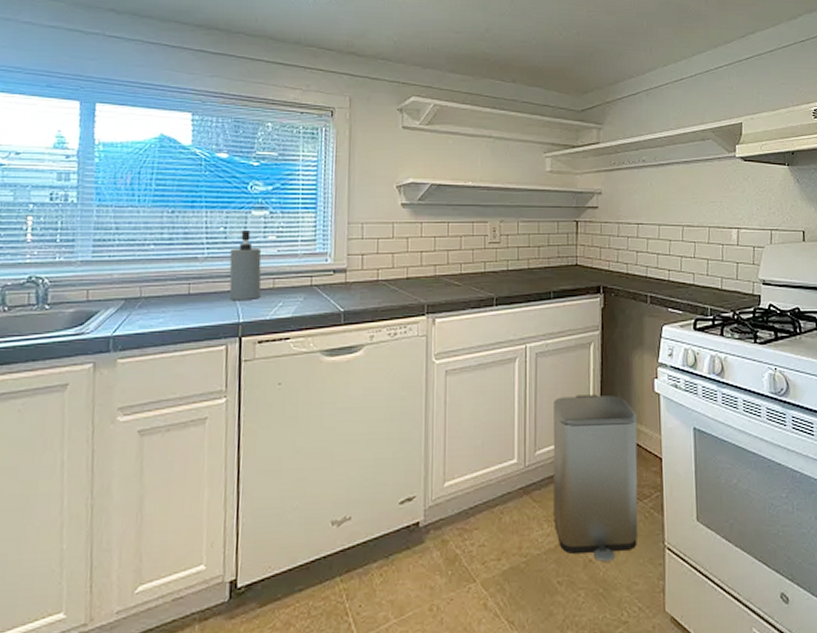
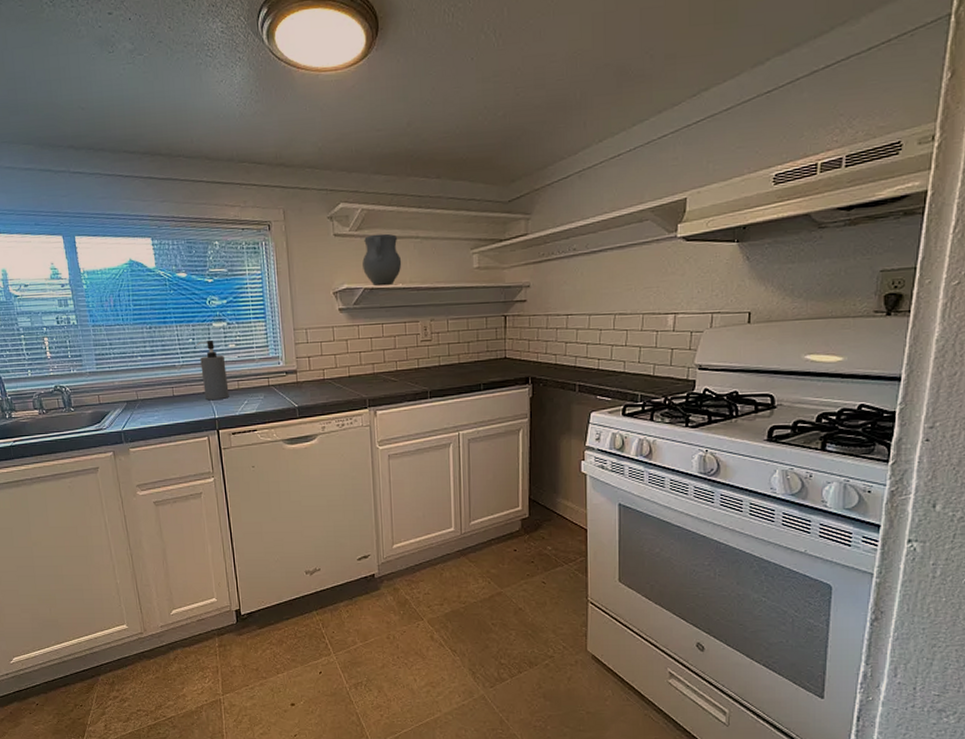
ceramic jug: none [431,130,473,183] -> present [362,233,402,287]
pedal bin: present [552,394,638,562] -> none [485,475,564,610]

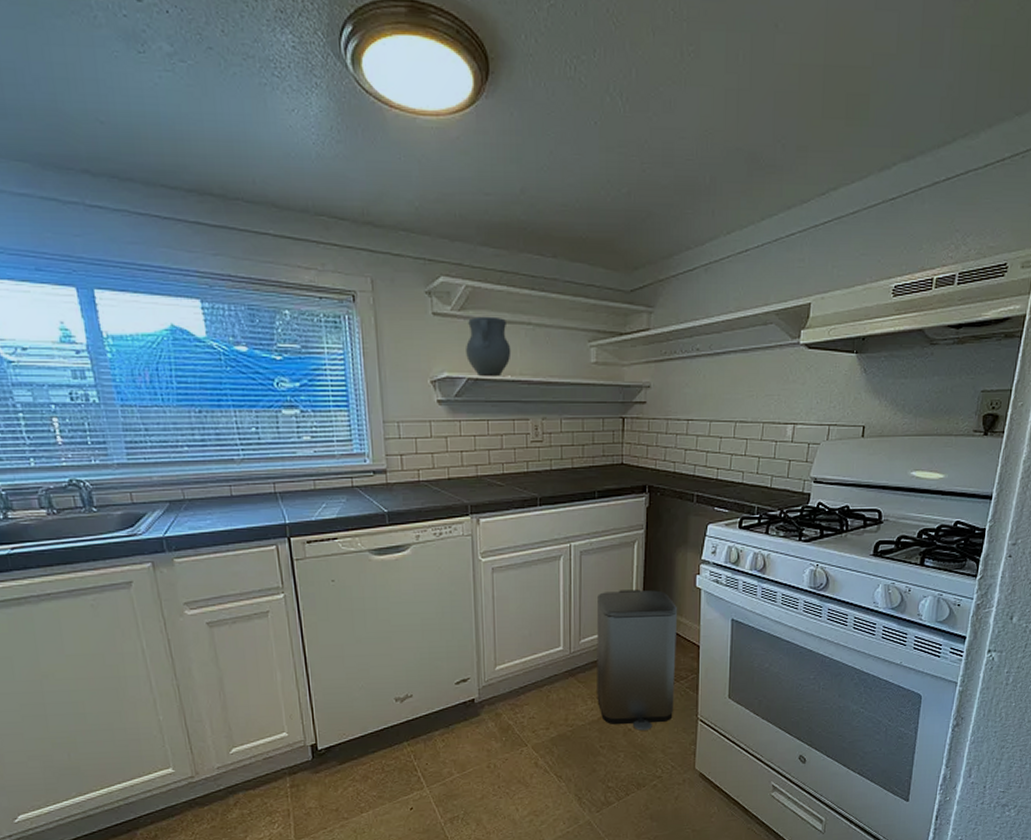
soap dispenser: present [195,340,229,401] -> none [260,431,303,503]
pedal bin: none [485,475,564,610] -> present [596,589,677,731]

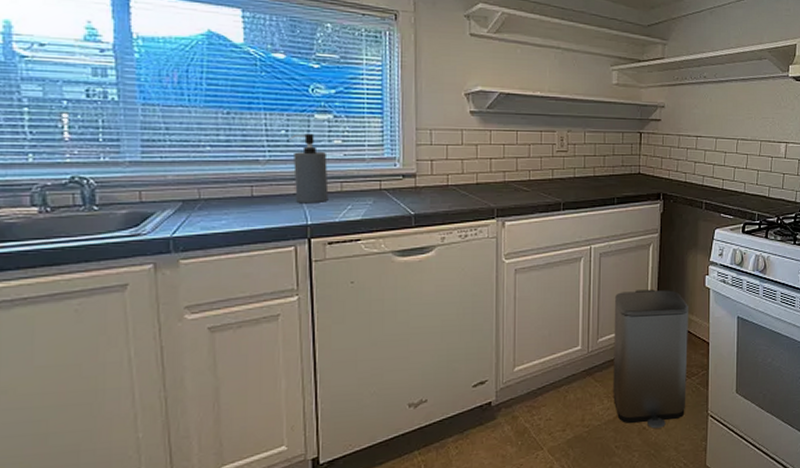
soap dispenser: none [260,431,303,503] -> present [289,134,329,204]
ceramic jug: present [466,316,511,377] -> none [499,39,541,93]

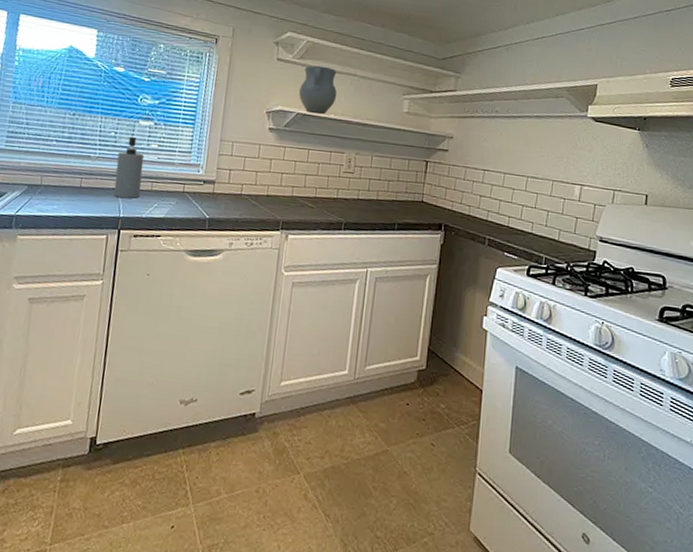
ceramic jug: none [499,39,541,93] -> present [299,65,338,115]
pedal bin: present [613,289,688,429] -> none [375,320,463,476]

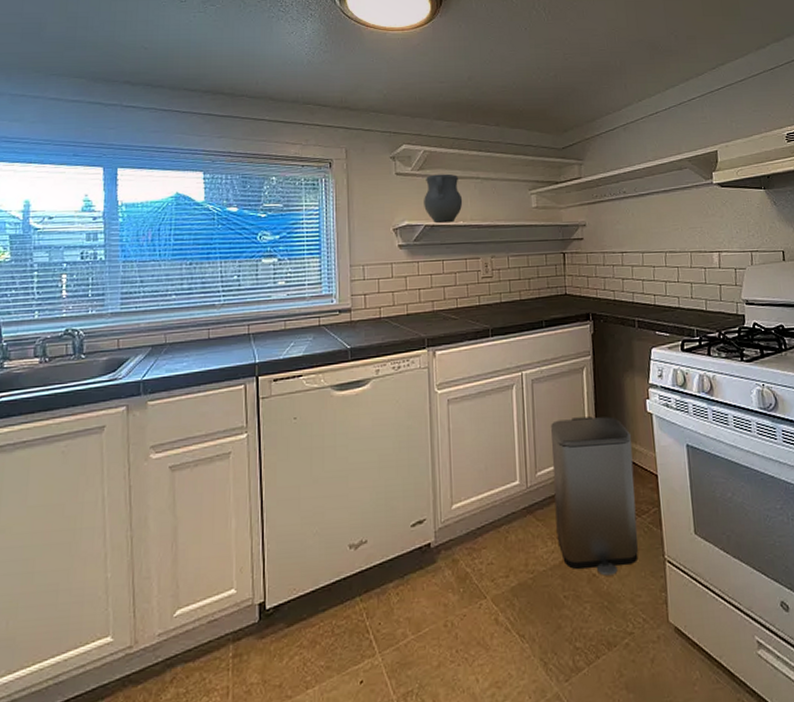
soap dispenser: present [113,136,144,199] -> none [240,277,274,343]
pedal bin: none [375,320,463,476] -> present [551,416,638,576]

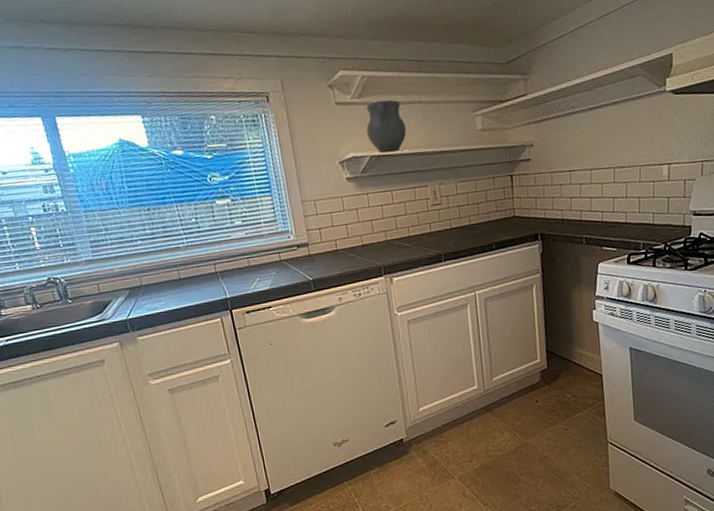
pedal bin: present [551,416,638,576] -> none [504,327,584,457]

